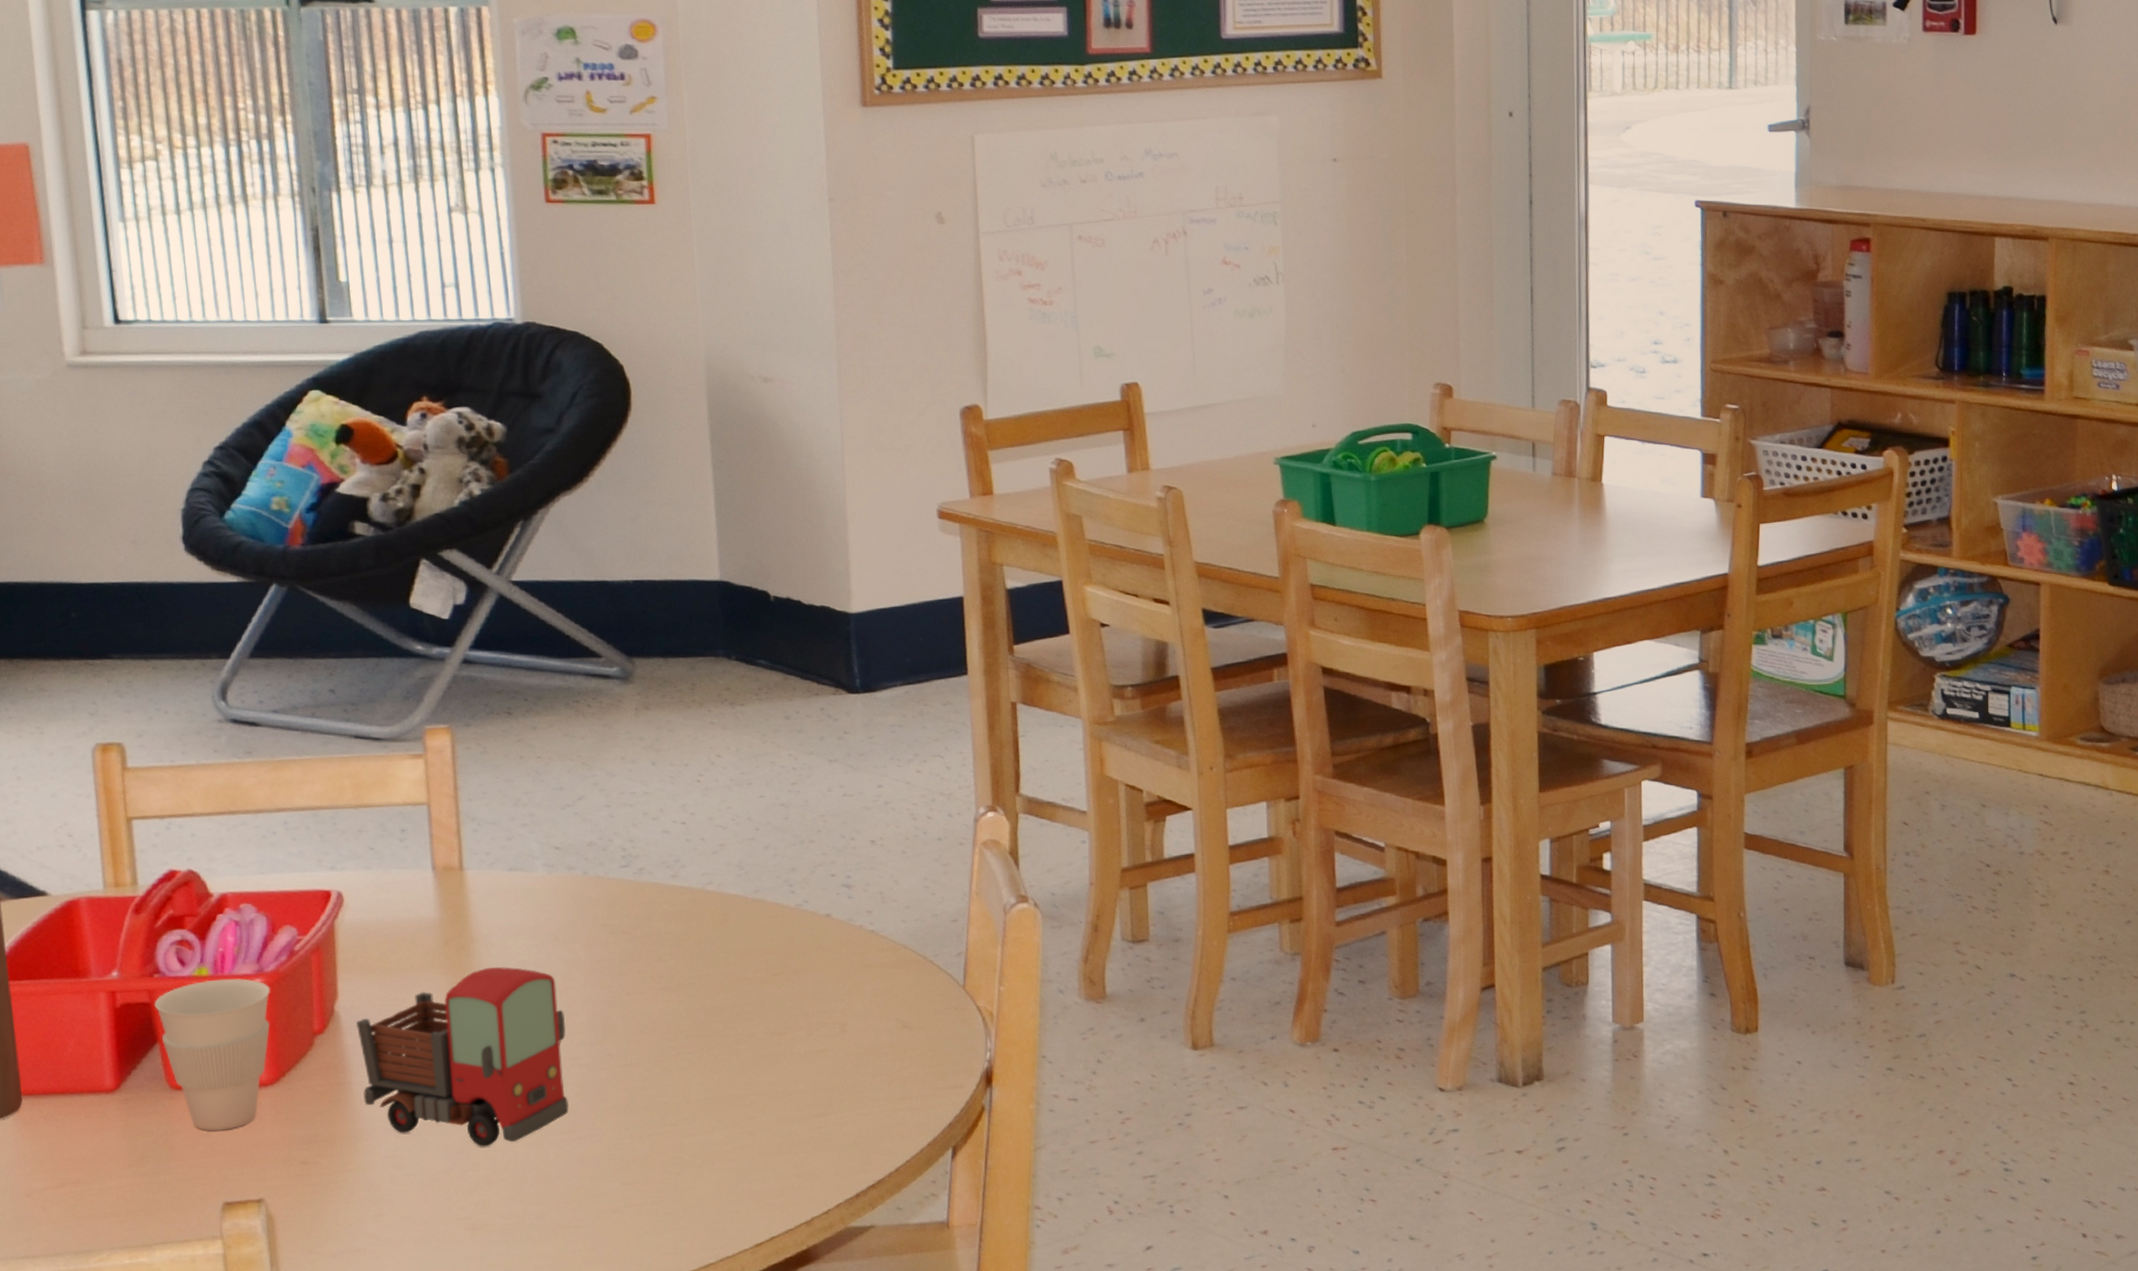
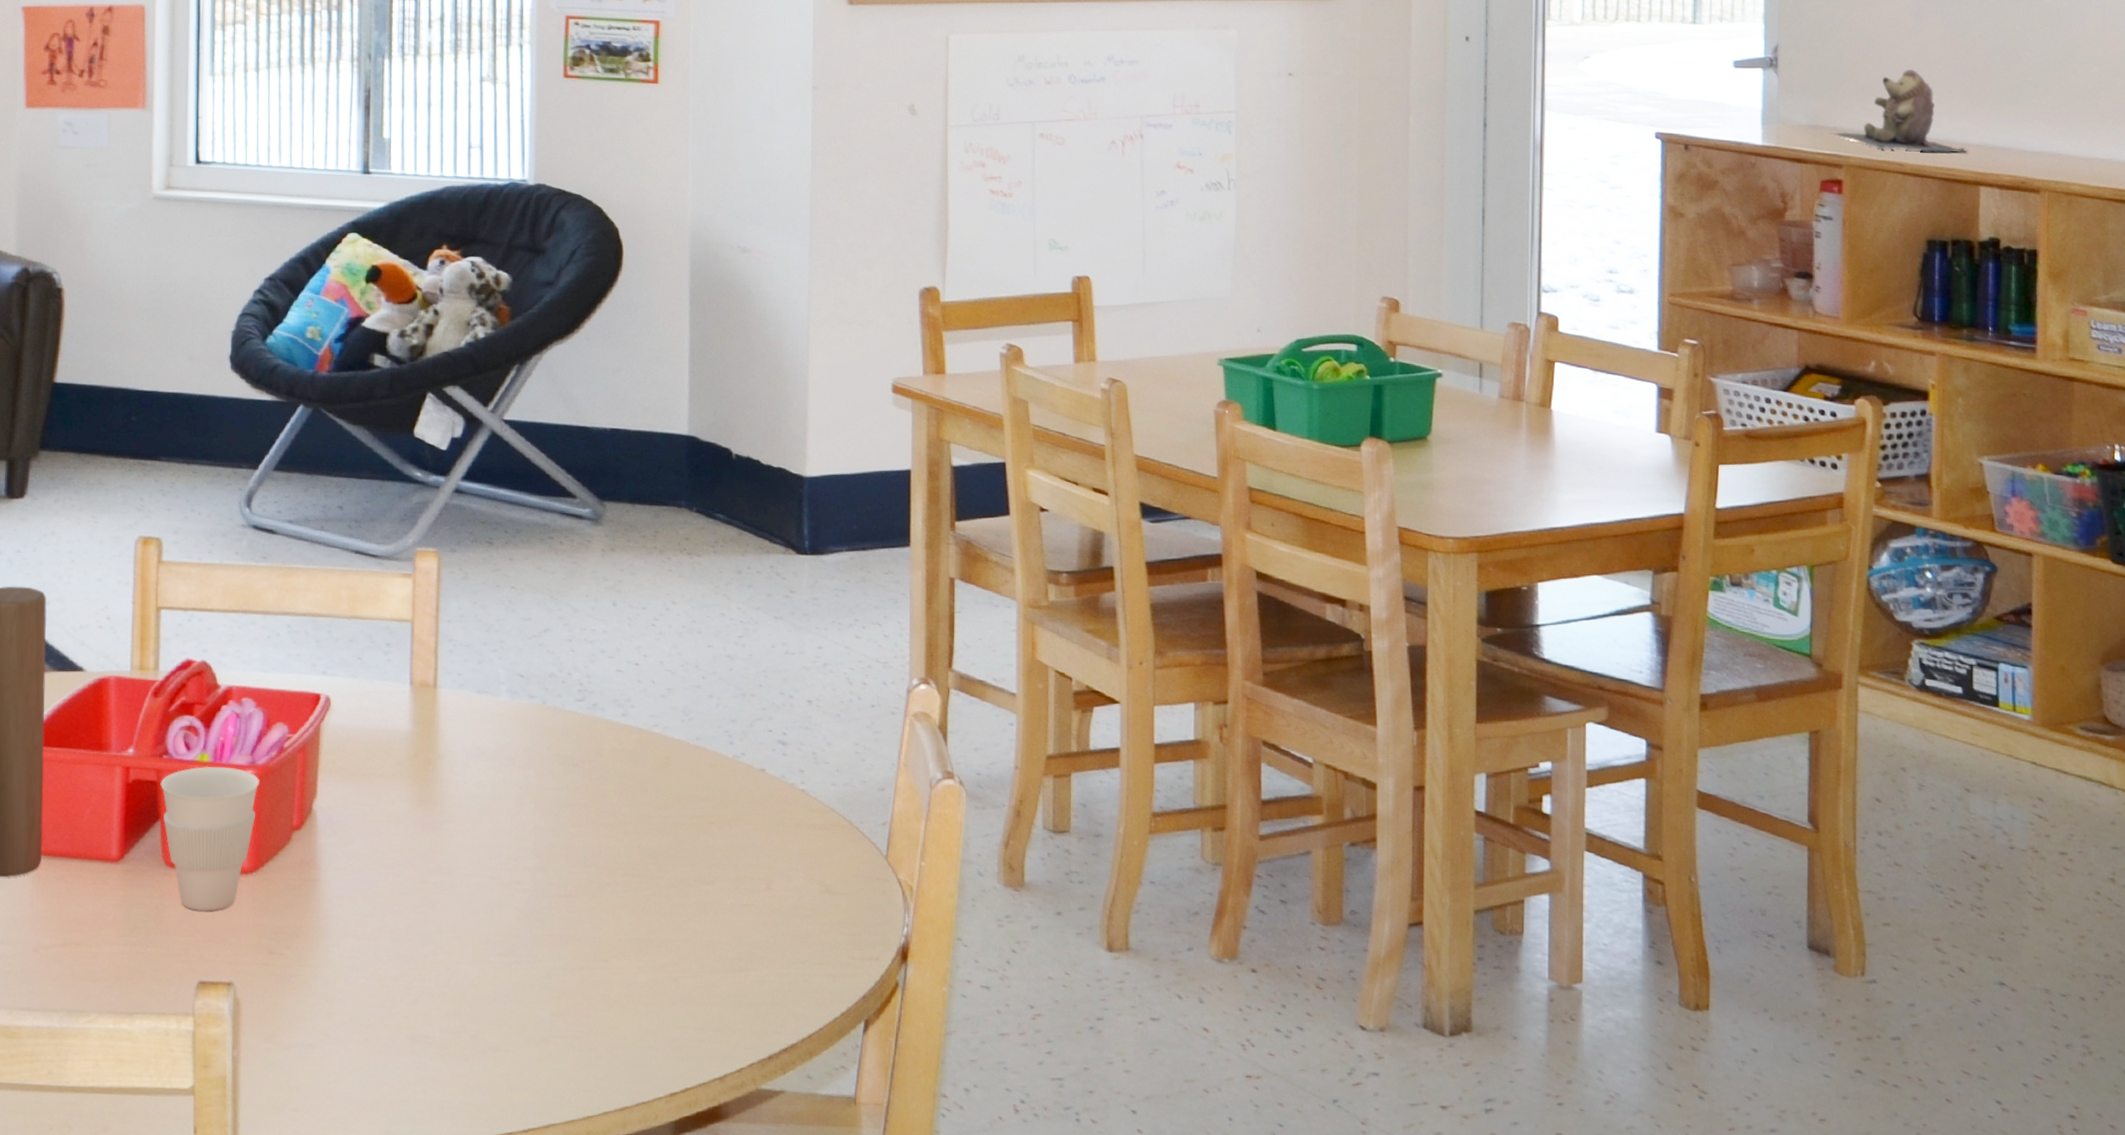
toy truck: present [356,966,569,1147] -> none [329,783,514,959]
stuffed animal: none [1858,125,1984,207] -> present [1829,69,1967,154]

